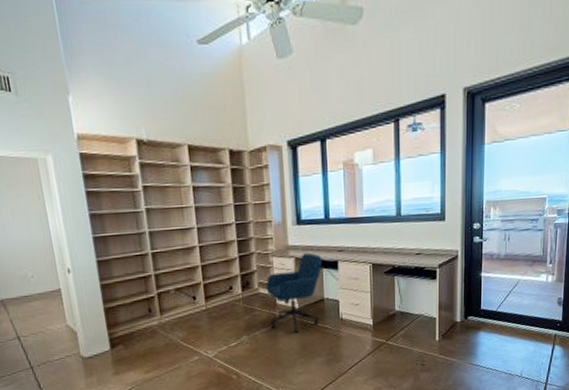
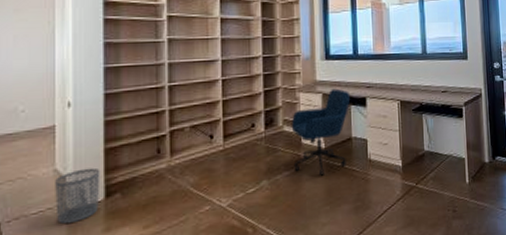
waste bin: none [69,324,107,369] -> present [55,168,100,225]

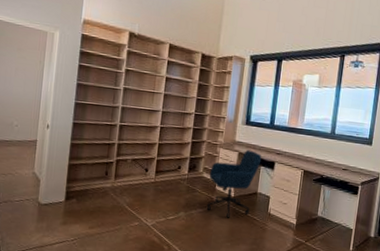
waste bin: present [55,168,100,225] -> none [31,175,64,214]

